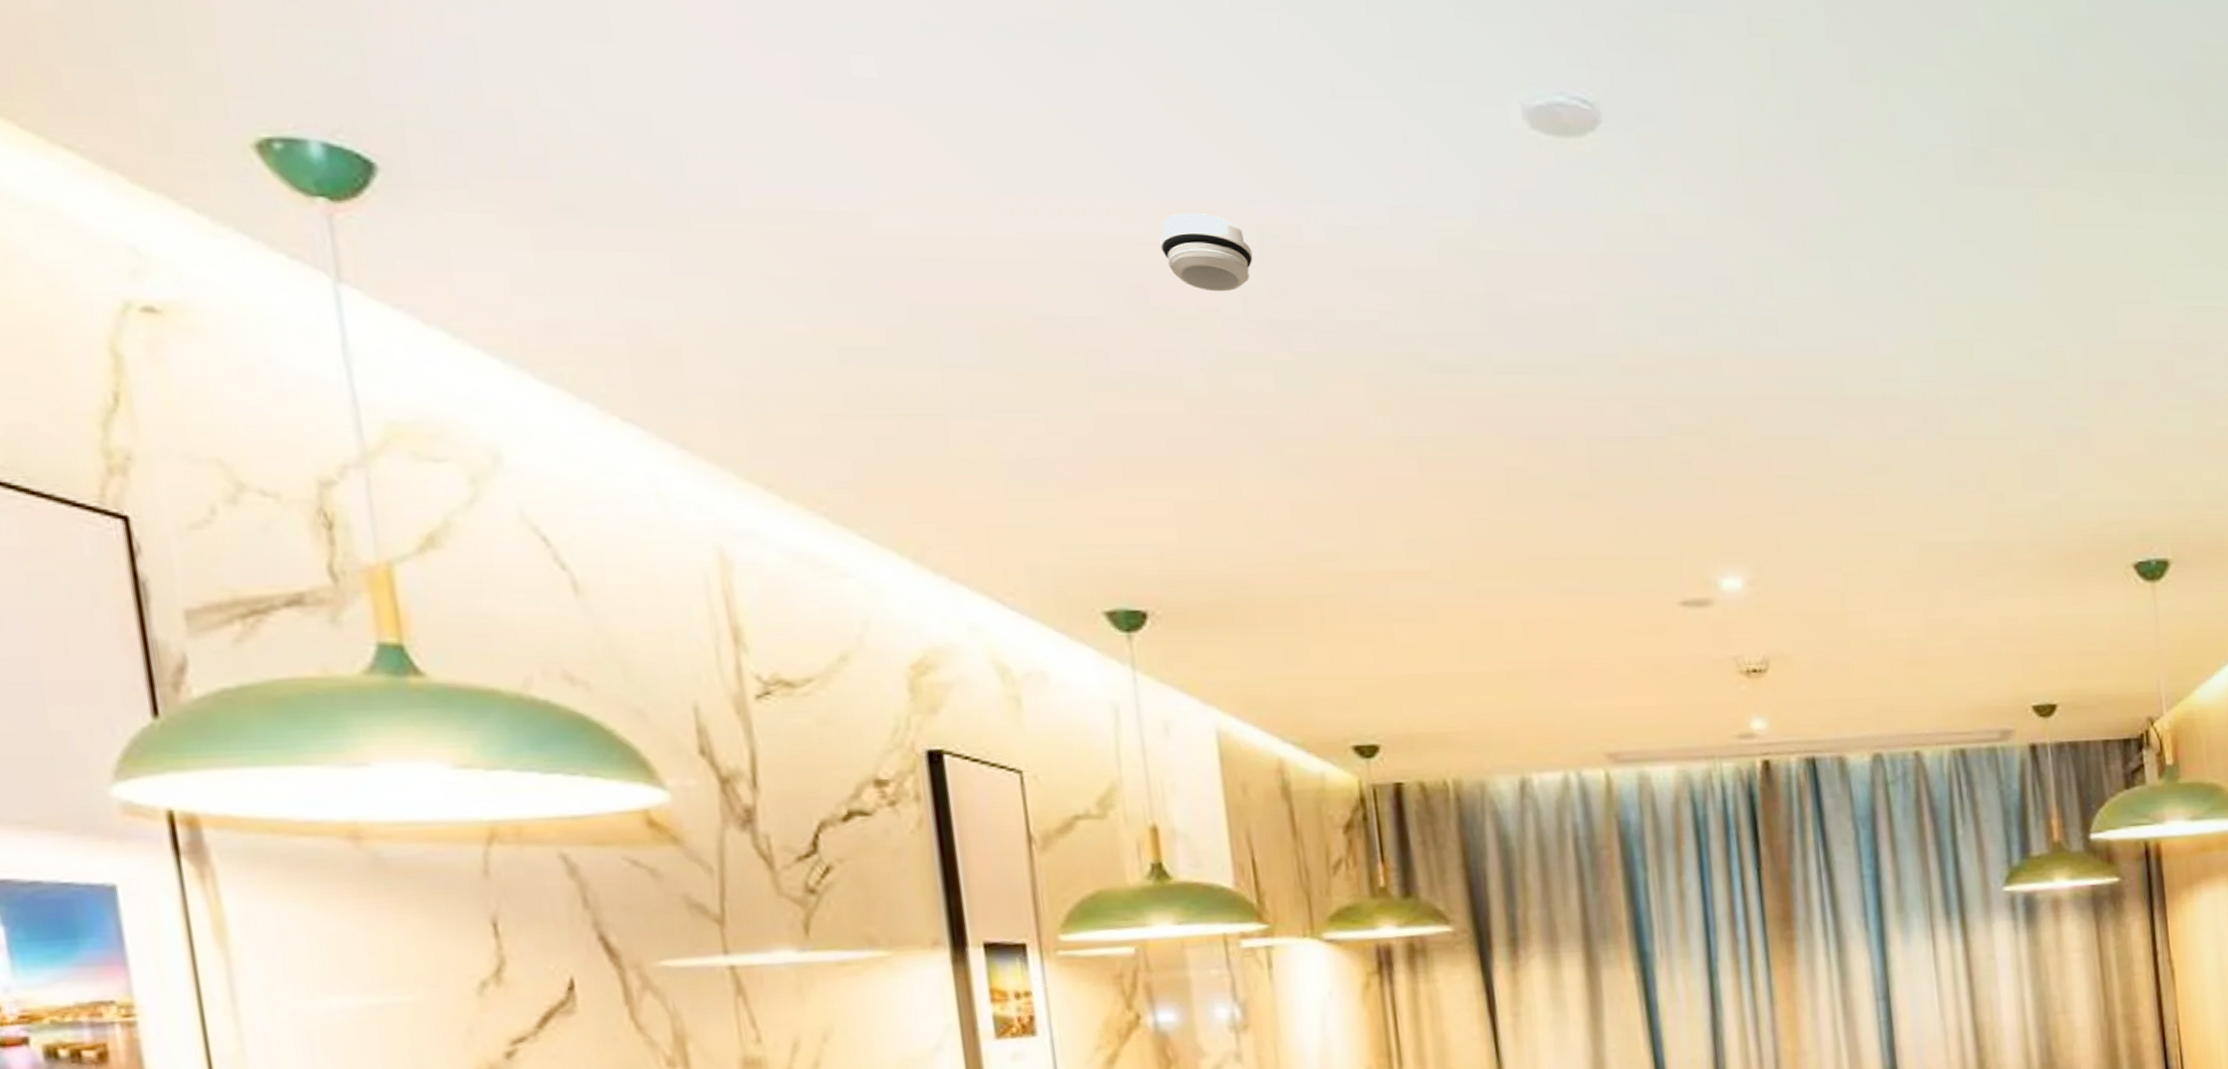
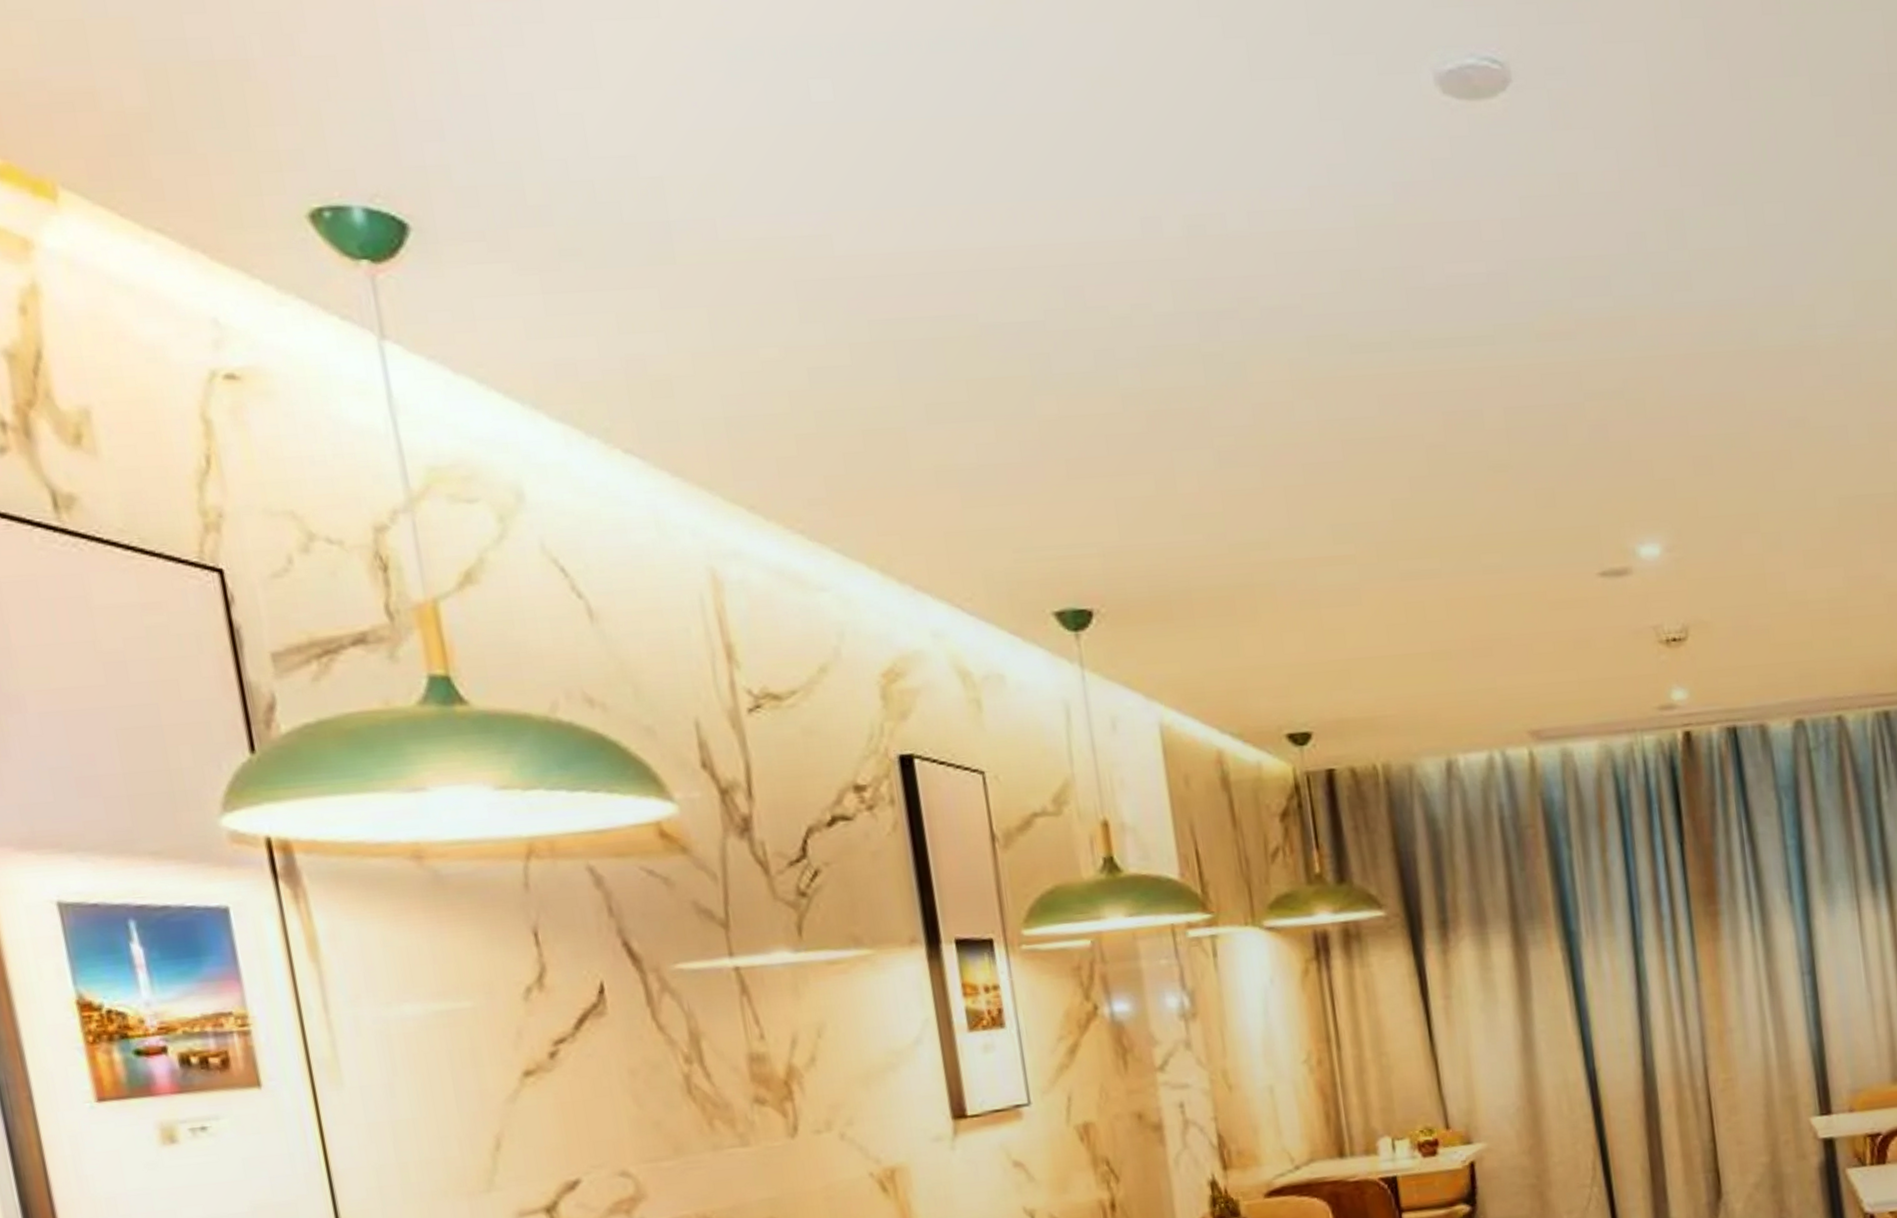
smoke detector: present [1159,213,1253,292] -> none [1093,209,1181,287]

